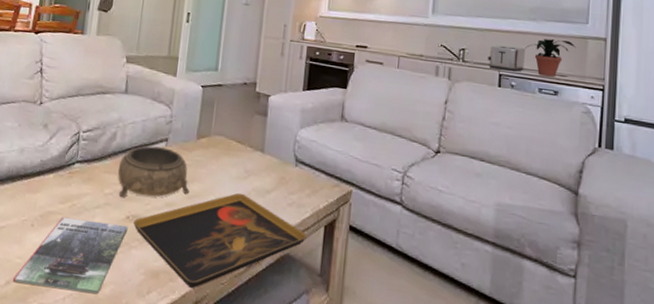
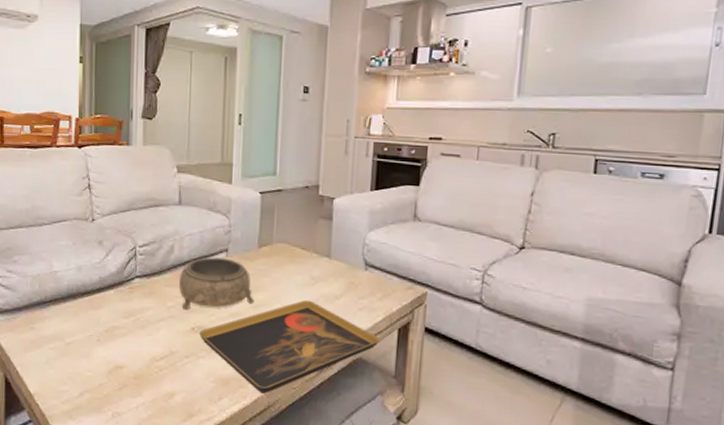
magazine: present [12,217,128,293] -> none [85,331,194,401]
toaster: present [488,45,525,72] -> none [582,126,627,156]
potted plant: present [524,38,576,77] -> none [626,115,689,159]

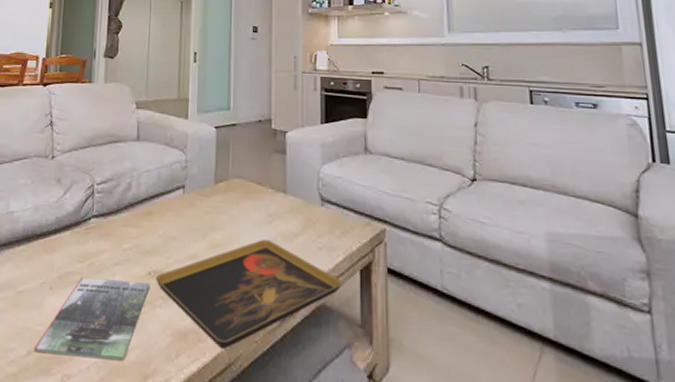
magazine: none [85,331,194,401] -> present [34,277,150,360]
decorative bowl: present [178,257,255,309] -> none [135,194,212,252]

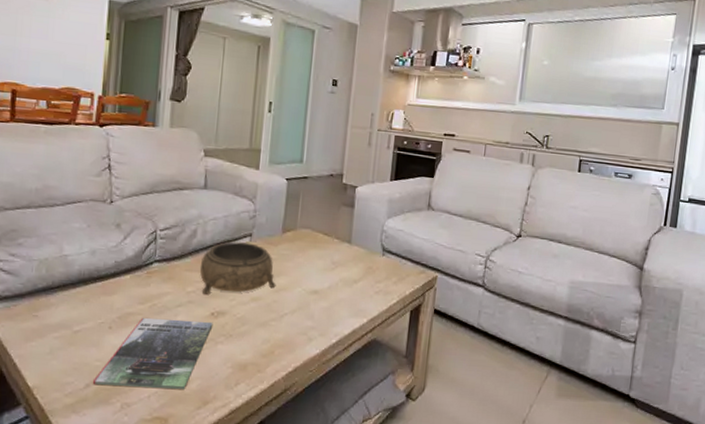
decorative bowl: none [135,194,212,252] -> present [200,242,276,294]
decorative tray: present [156,239,342,350] -> none [219,284,393,378]

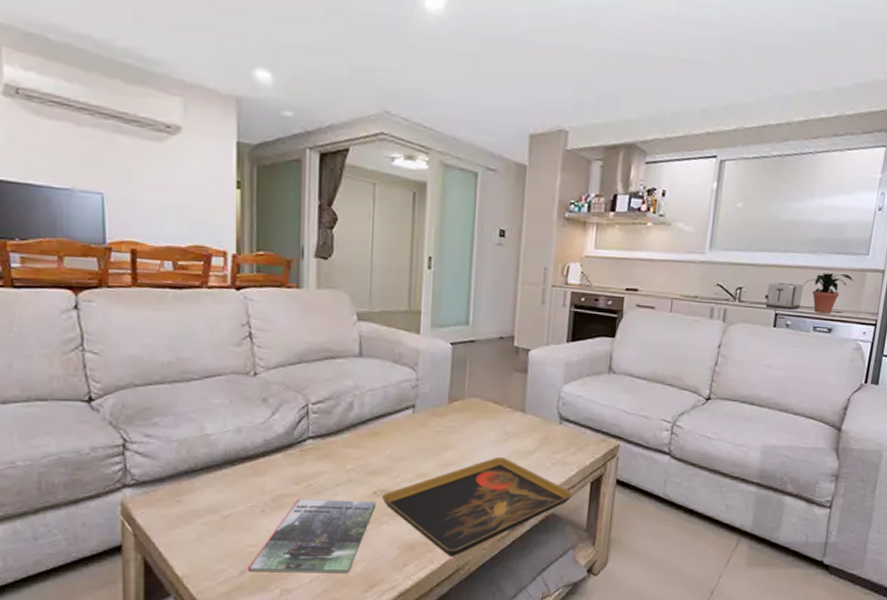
decorative bowl: present [200,242,276,294] -> none [358,414,444,472]
decorative tray: none [219,284,393,378] -> present [382,456,572,558]
toaster: none [570,131,605,158] -> present [765,282,804,311]
potted plant: none [604,124,651,161] -> present [802,273,854,314]

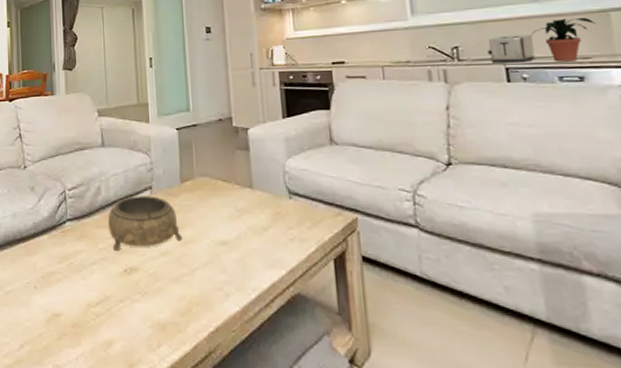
magazine: present [247,498,376,573] -> none [25,276,128,351]
decorative bowl: none [358,414,444,472] -> present [107,196,183,250]
decorative tray: present [382,456,572,558] -> none [132,233,316,339]

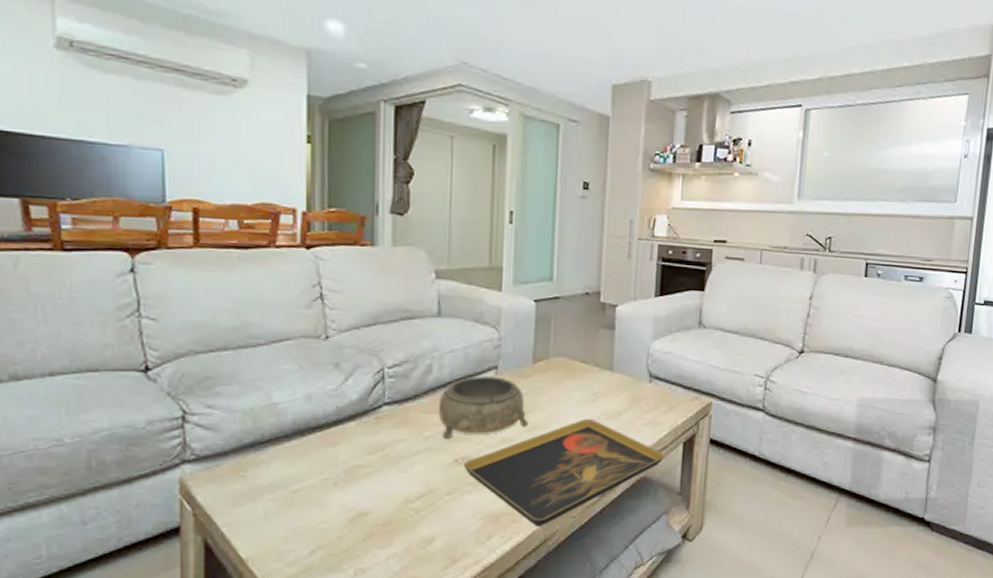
decorative tray: none [132,233,316,339] -> present [464,418,664,528]
toaster: present [488,34,535,63] -> none [855,231,893,260]
potted plant: present [530,18,596,62] -> none [892,221,943,262]

